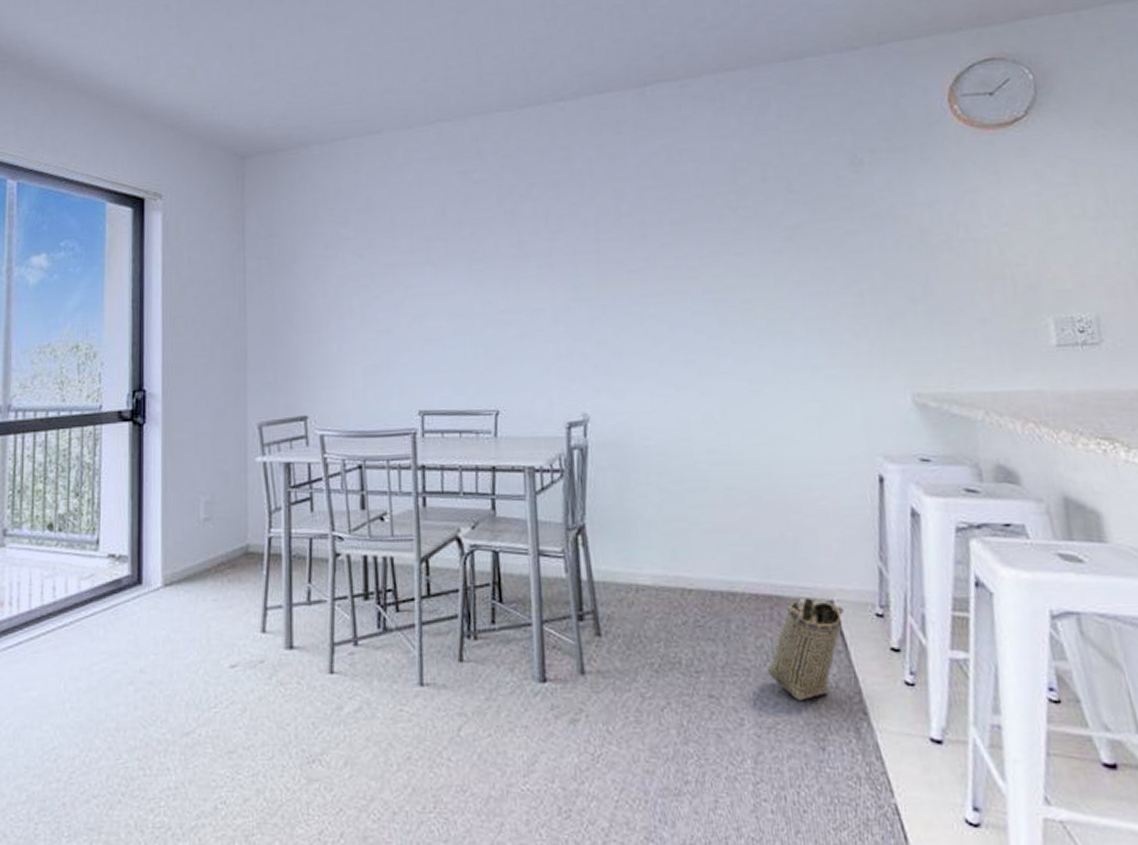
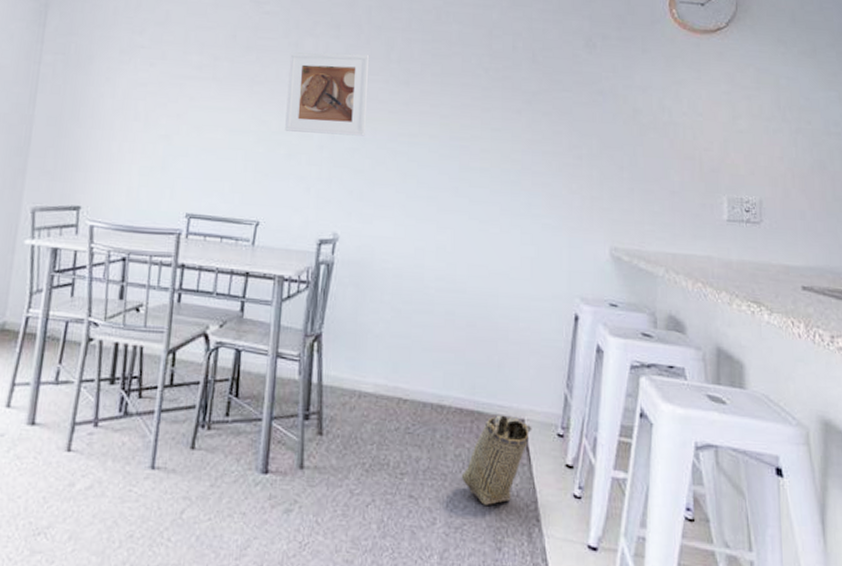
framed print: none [508,212,604,308] -> present [285,52,370,136]

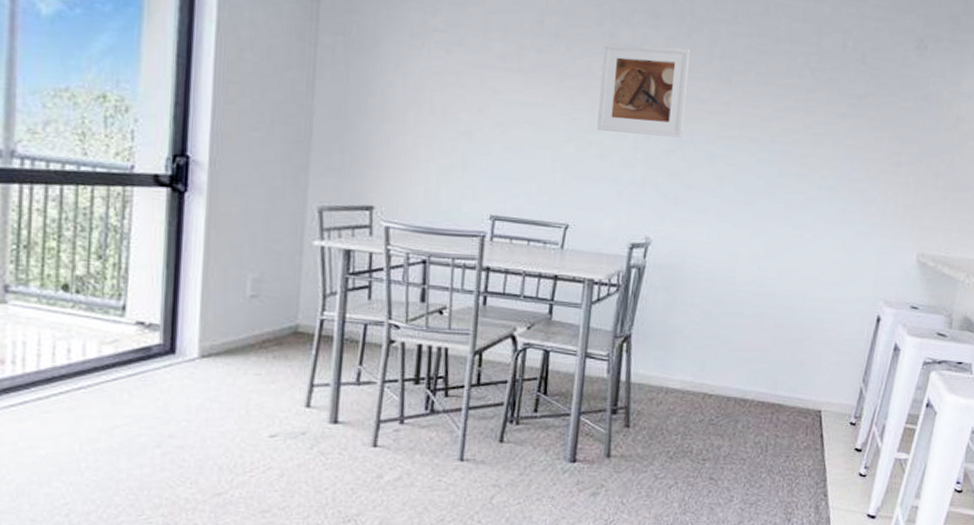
basket: present [461,415,532,506] -> none [759,407,828,485]

